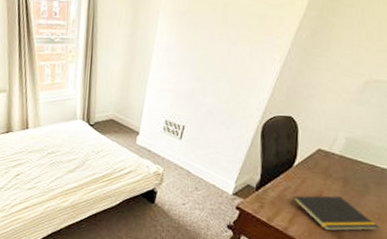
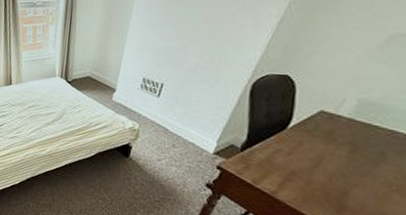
notepad: present [290,195,380,231] -> none [281,159,398,203]

